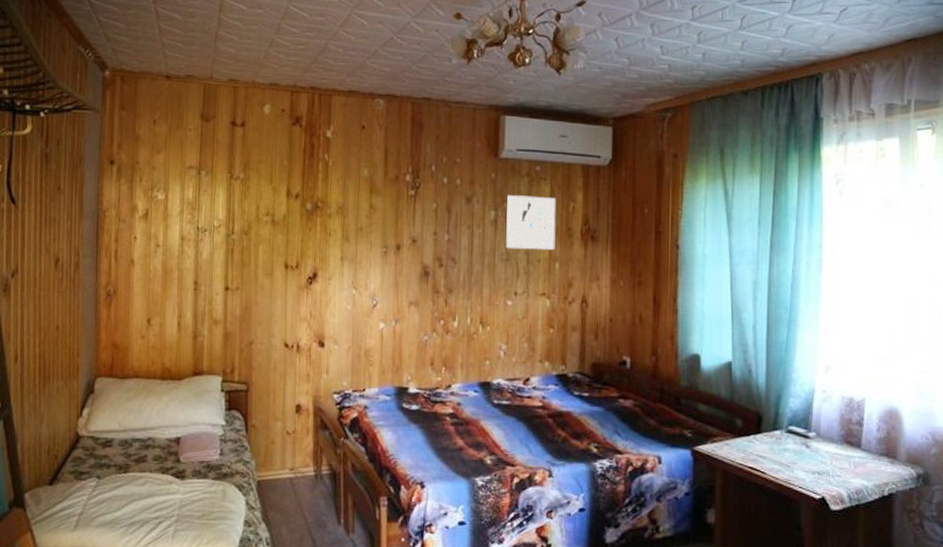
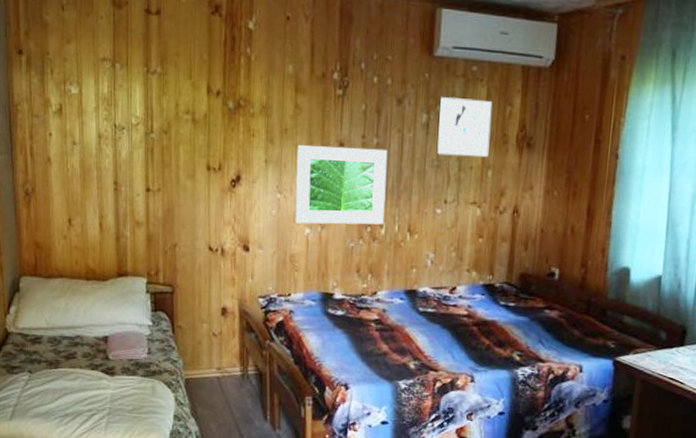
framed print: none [369,243,459,319] -> present [295,145,388,225]

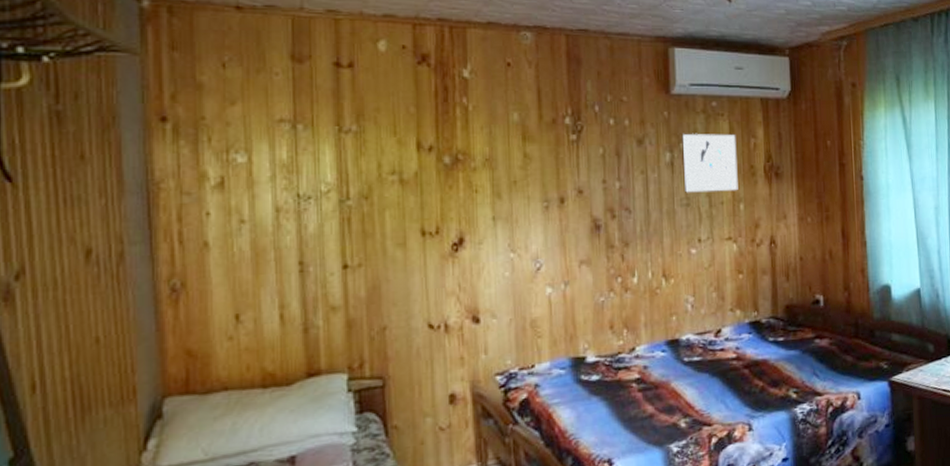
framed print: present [295,145,388,225] -> none [529,192,635,284]

